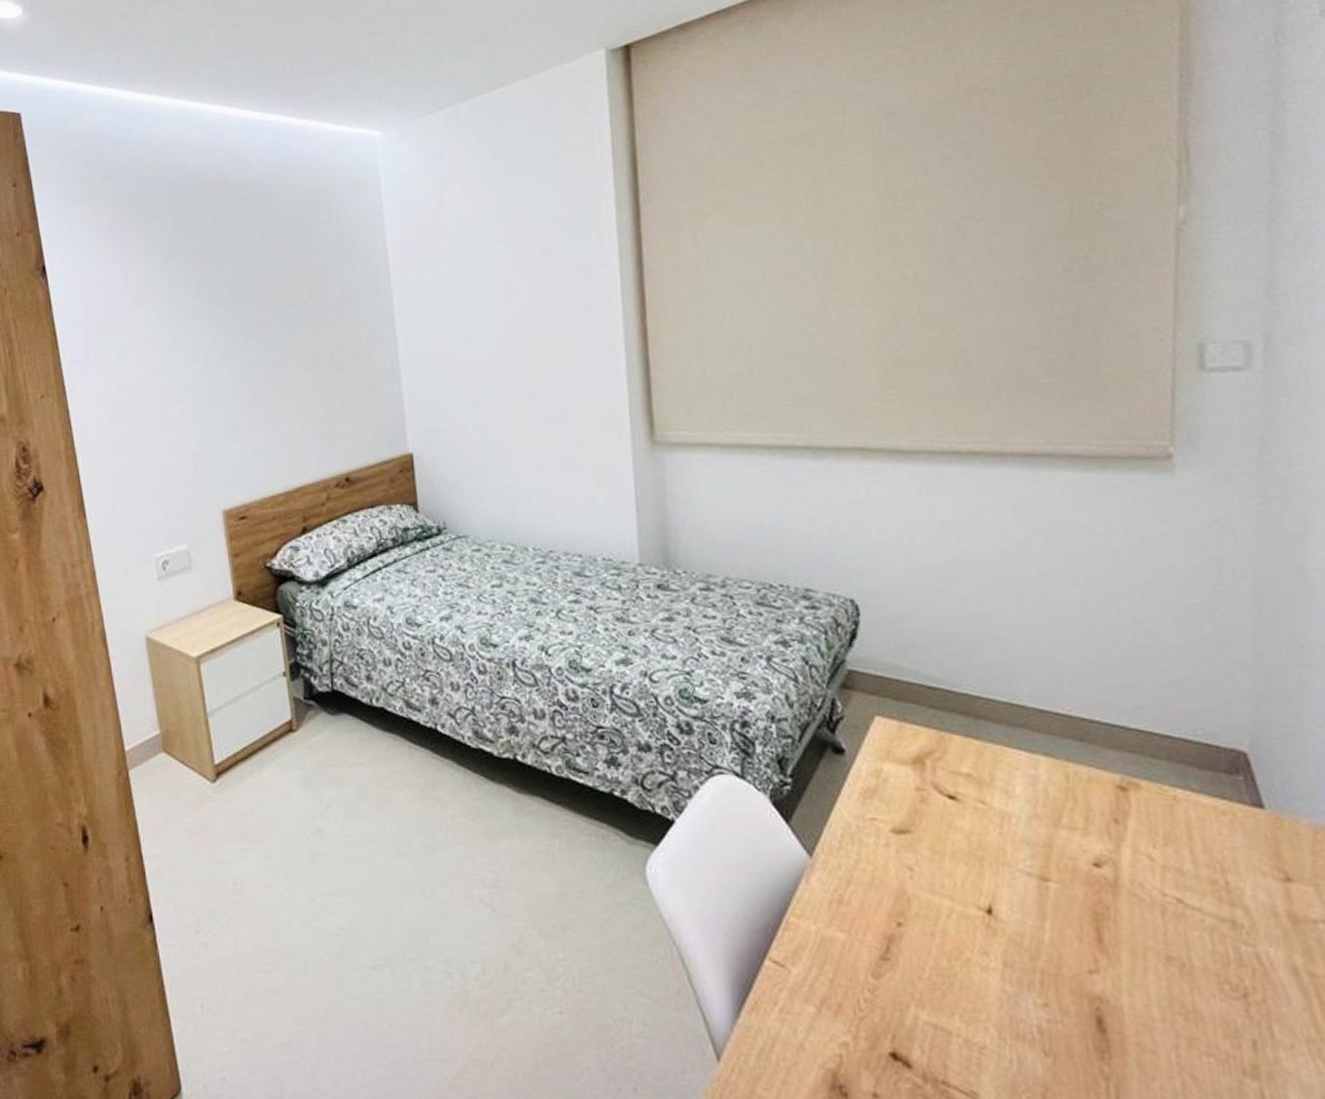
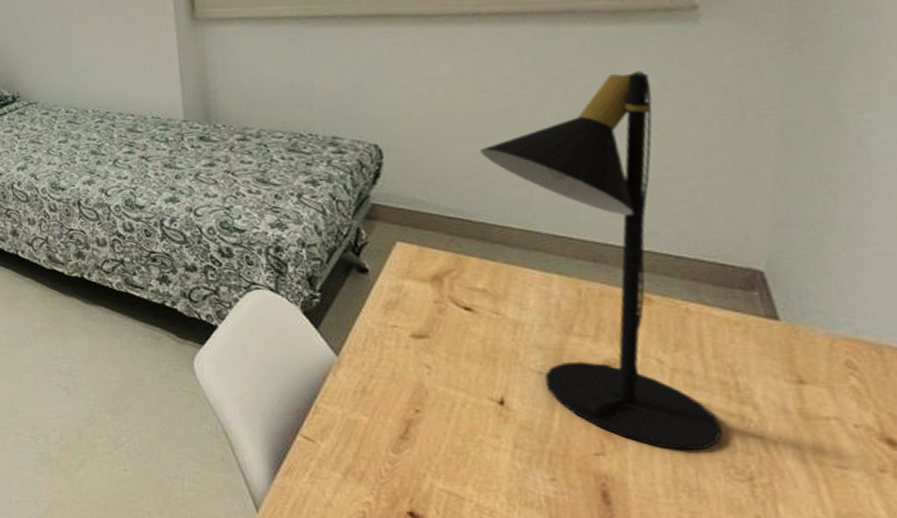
table lamp: none [962,524,1216,964] -> present [480,71,723,451]

